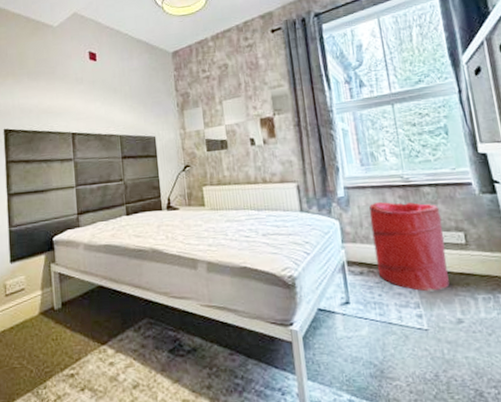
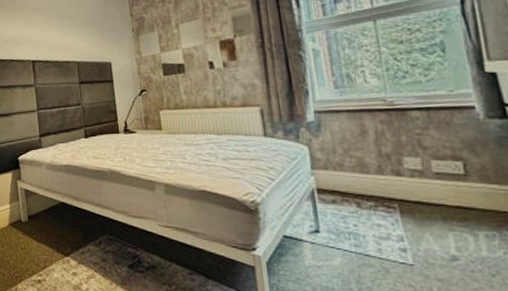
laundry hamper: present [369,202,450,292] -> none [344,127,442,225]

